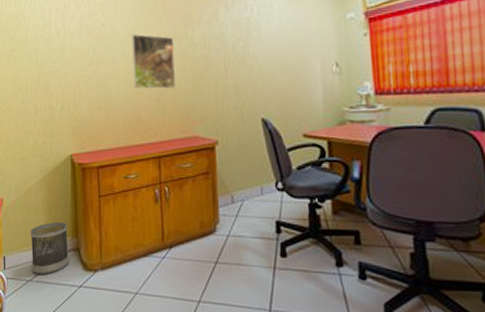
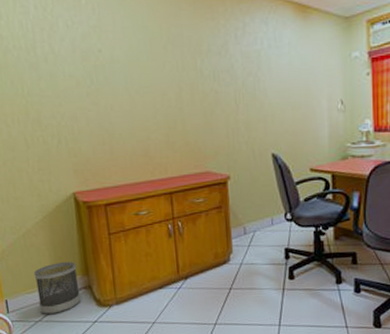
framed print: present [132,34,177,89] -> none [134,62,186,124]

